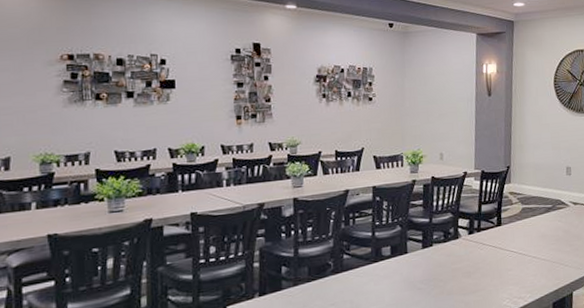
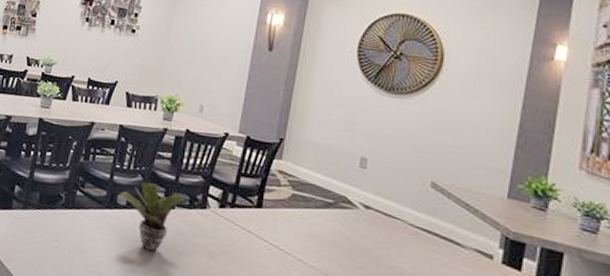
potted plant: none [383,229,439,287] -> present [120,182,184,252]

